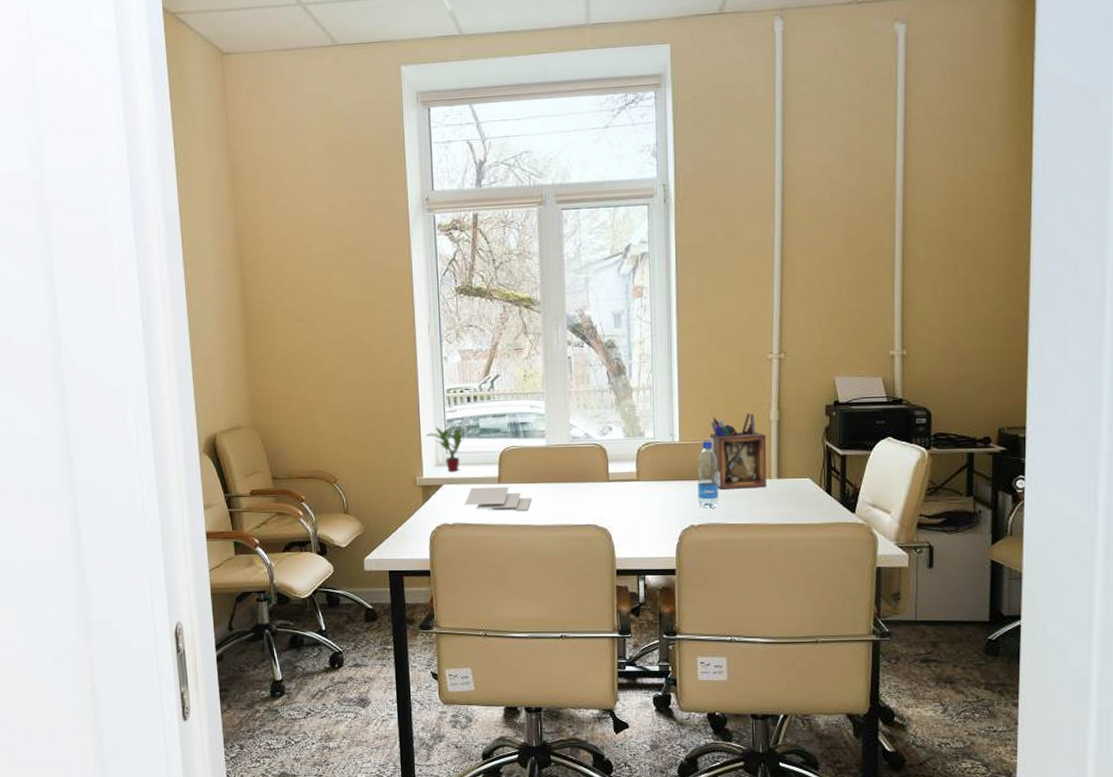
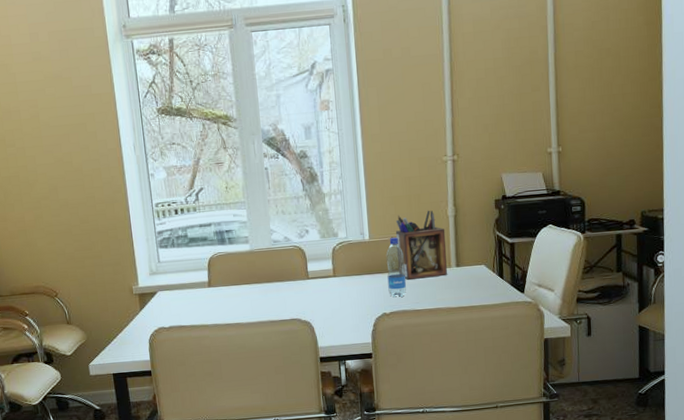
potted plant: present [427,422,477,472] -> none [139,233,186,280]
papers: present [464,486,532,511] -> none [178,289,240,313]

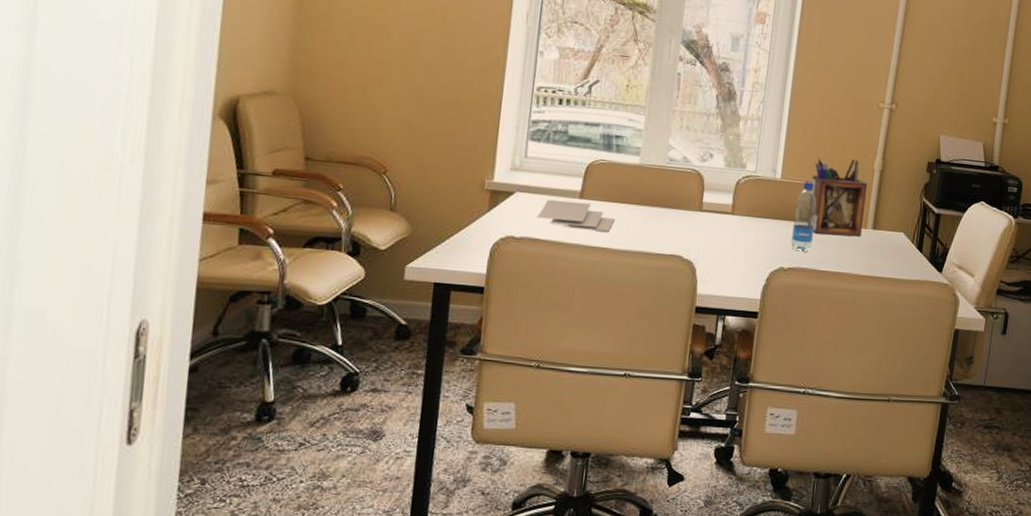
papers: none [178,289,240,313] -> present [537,199,615,232]

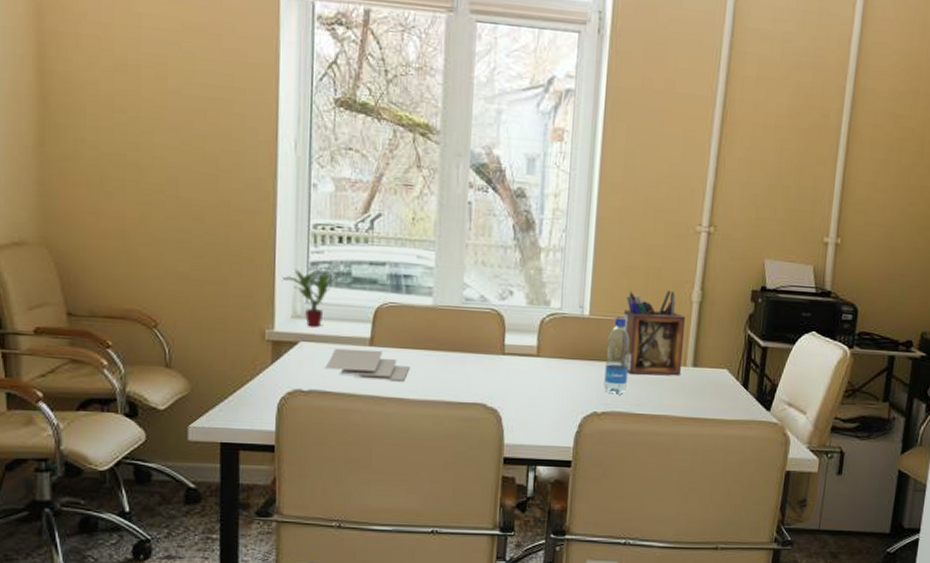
potted plant: none [505,125,565,180] -> present [283,266,349,328]

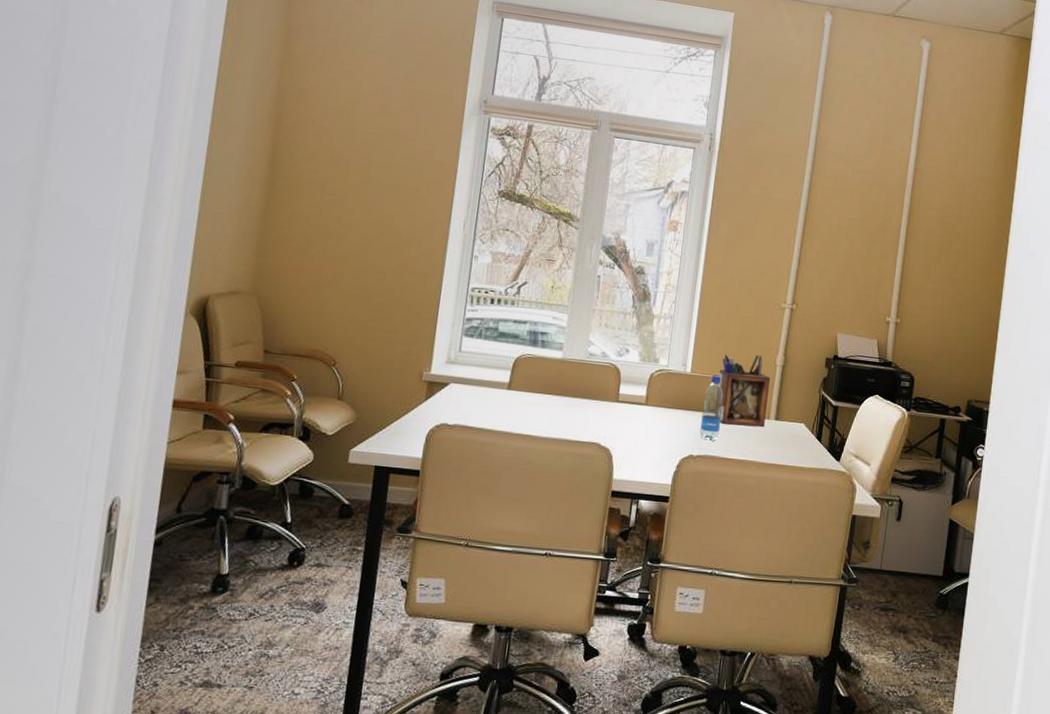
potted plant: present [283,266,349,328] -> none [442,322,496,372]
papers: present [325,348,410,381] -> none [469,390,539,420]

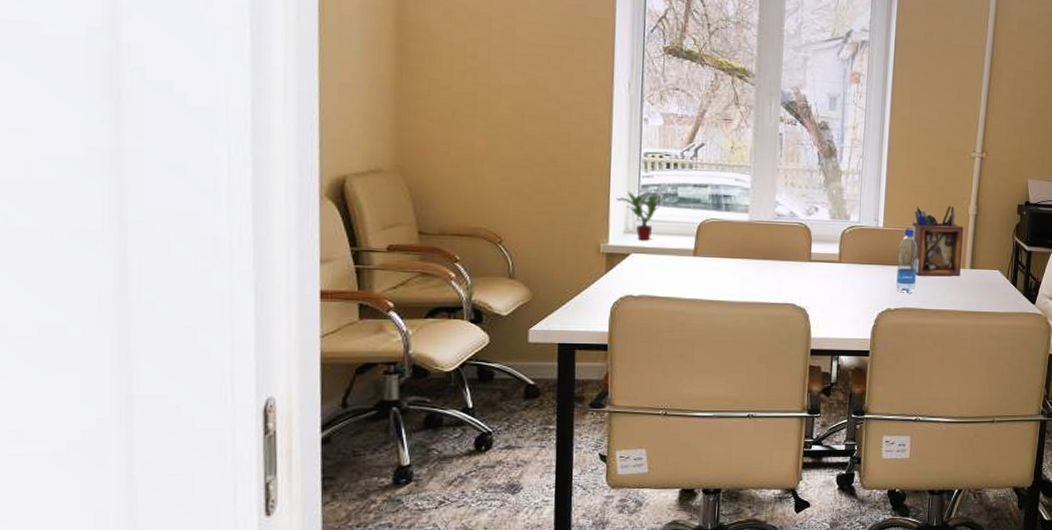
potted plant: none [442,322,496,372] -> present [617,189,675,241]

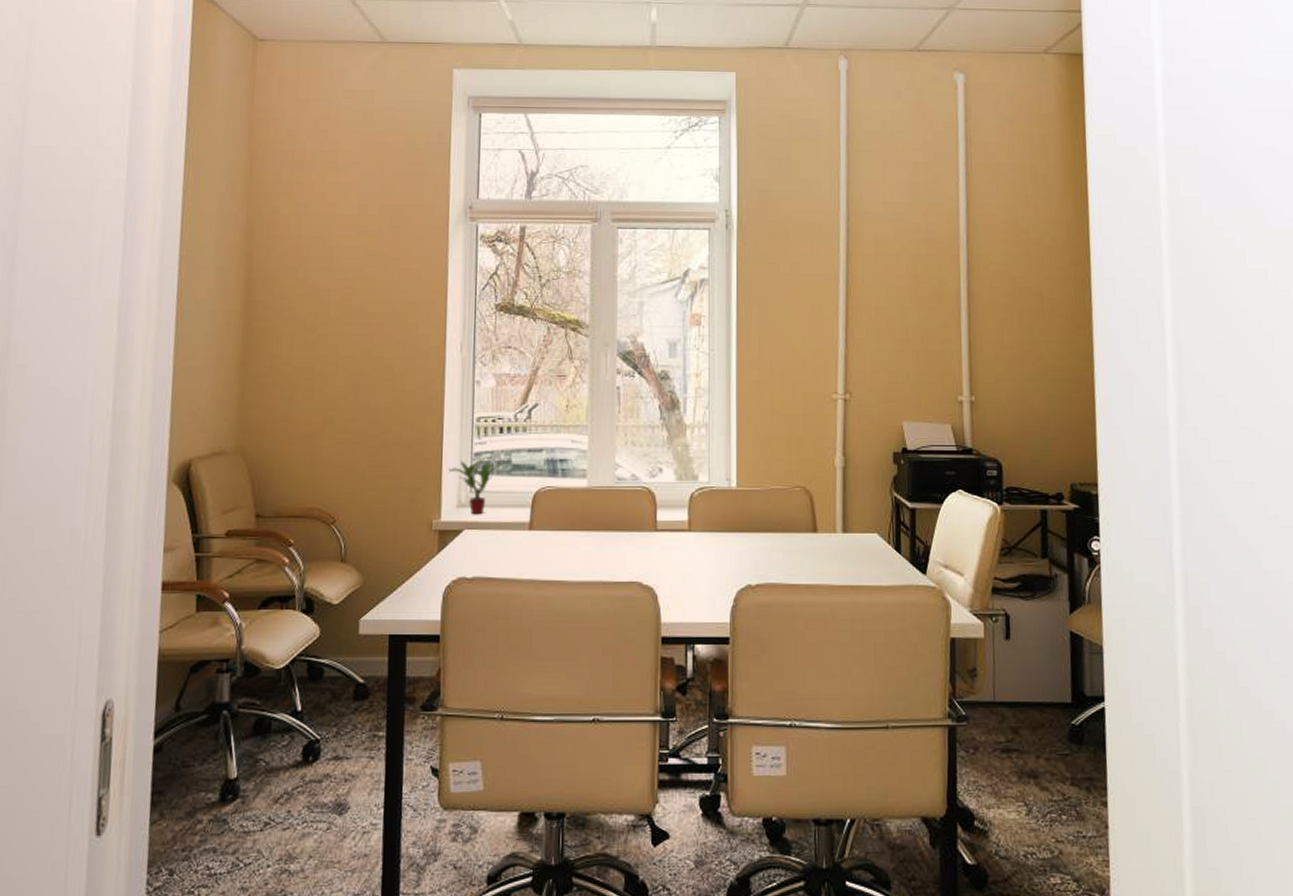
bottle: present [896,229,919,293] -> none [756,488,780,565]
desk organizer: present [911,205,964,277] -> none [769,457,832,544]

